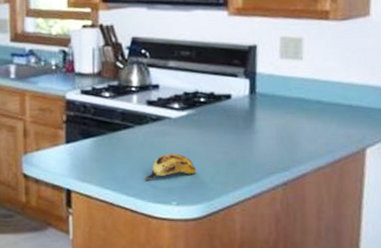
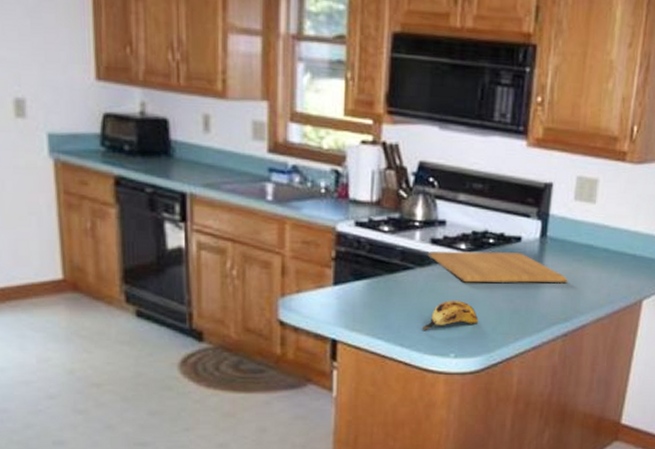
chopping board: none [144,108,282,138] -> present [427,250,568,284]

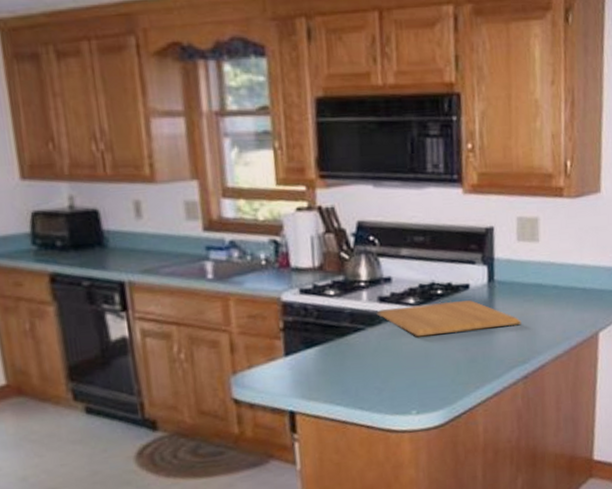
banana: present [422,301,479,331] -> none [380,356,437,391]

